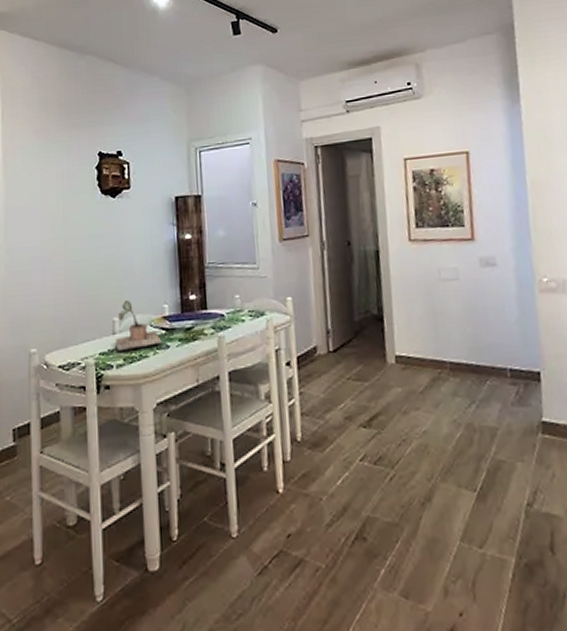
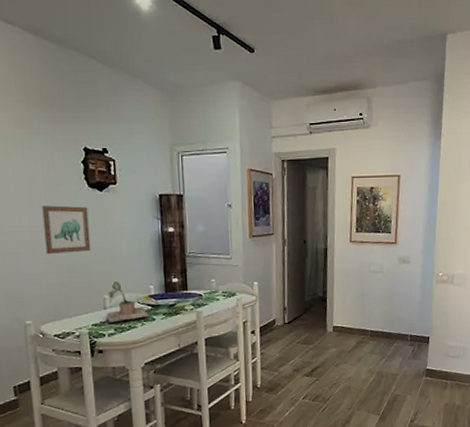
wall art: none [54,215,102,271] -> present [42,205,91,254]

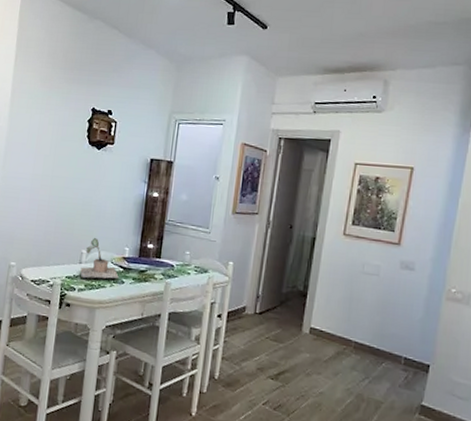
wall art: present [42,205,91,254] -> none [41,157,84,205]

